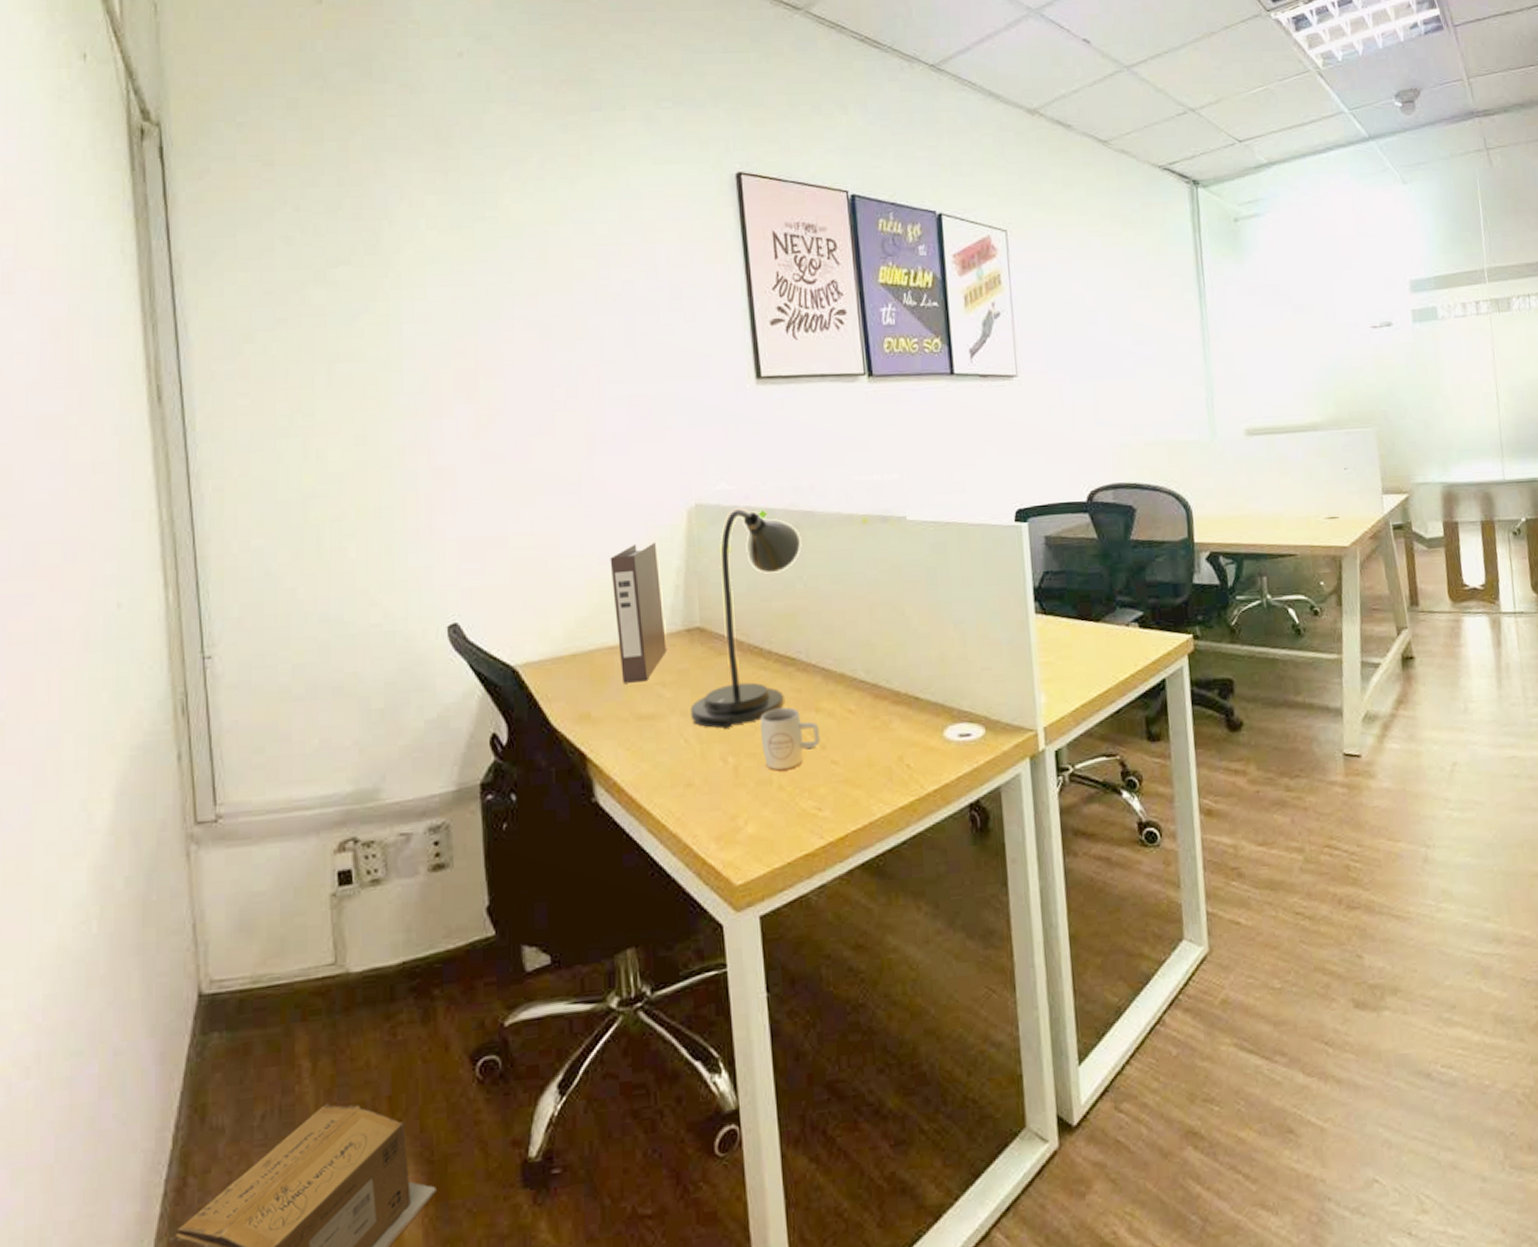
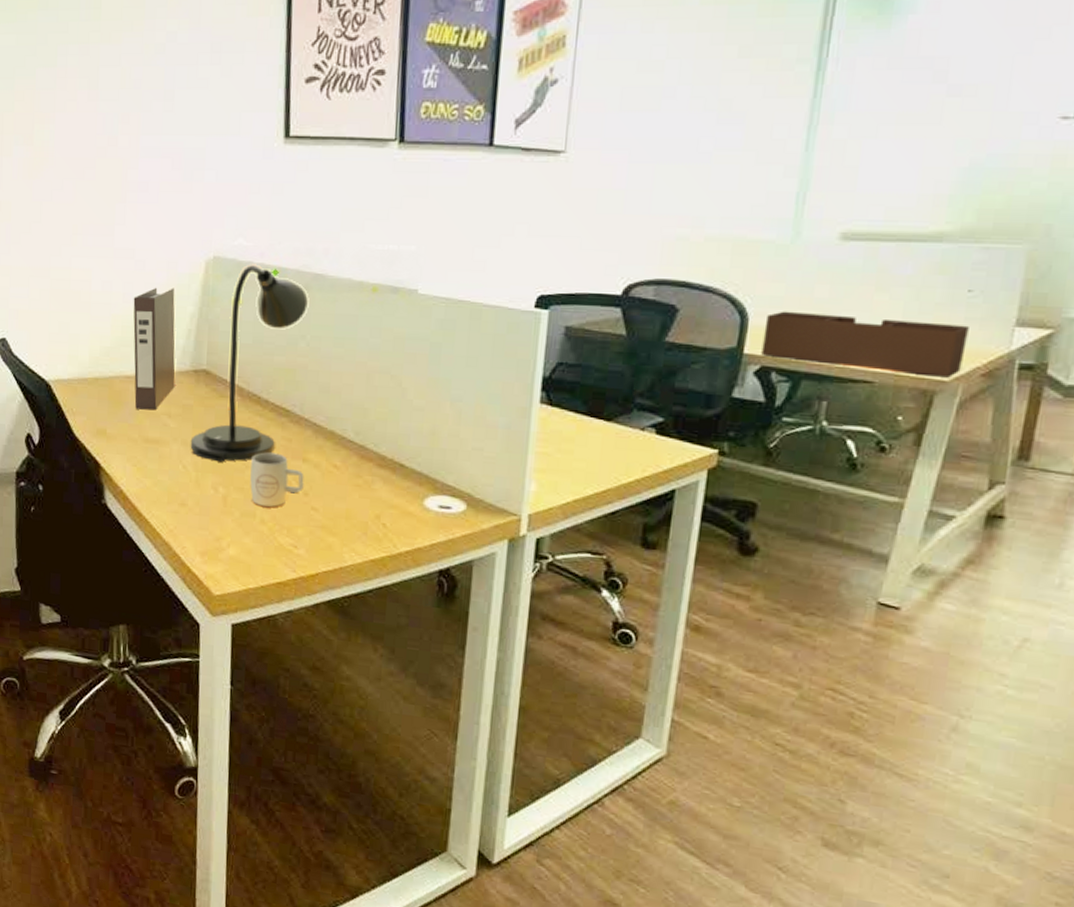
desk organizer: none [1205,497,1355,544] -> present [761,311,969,378]

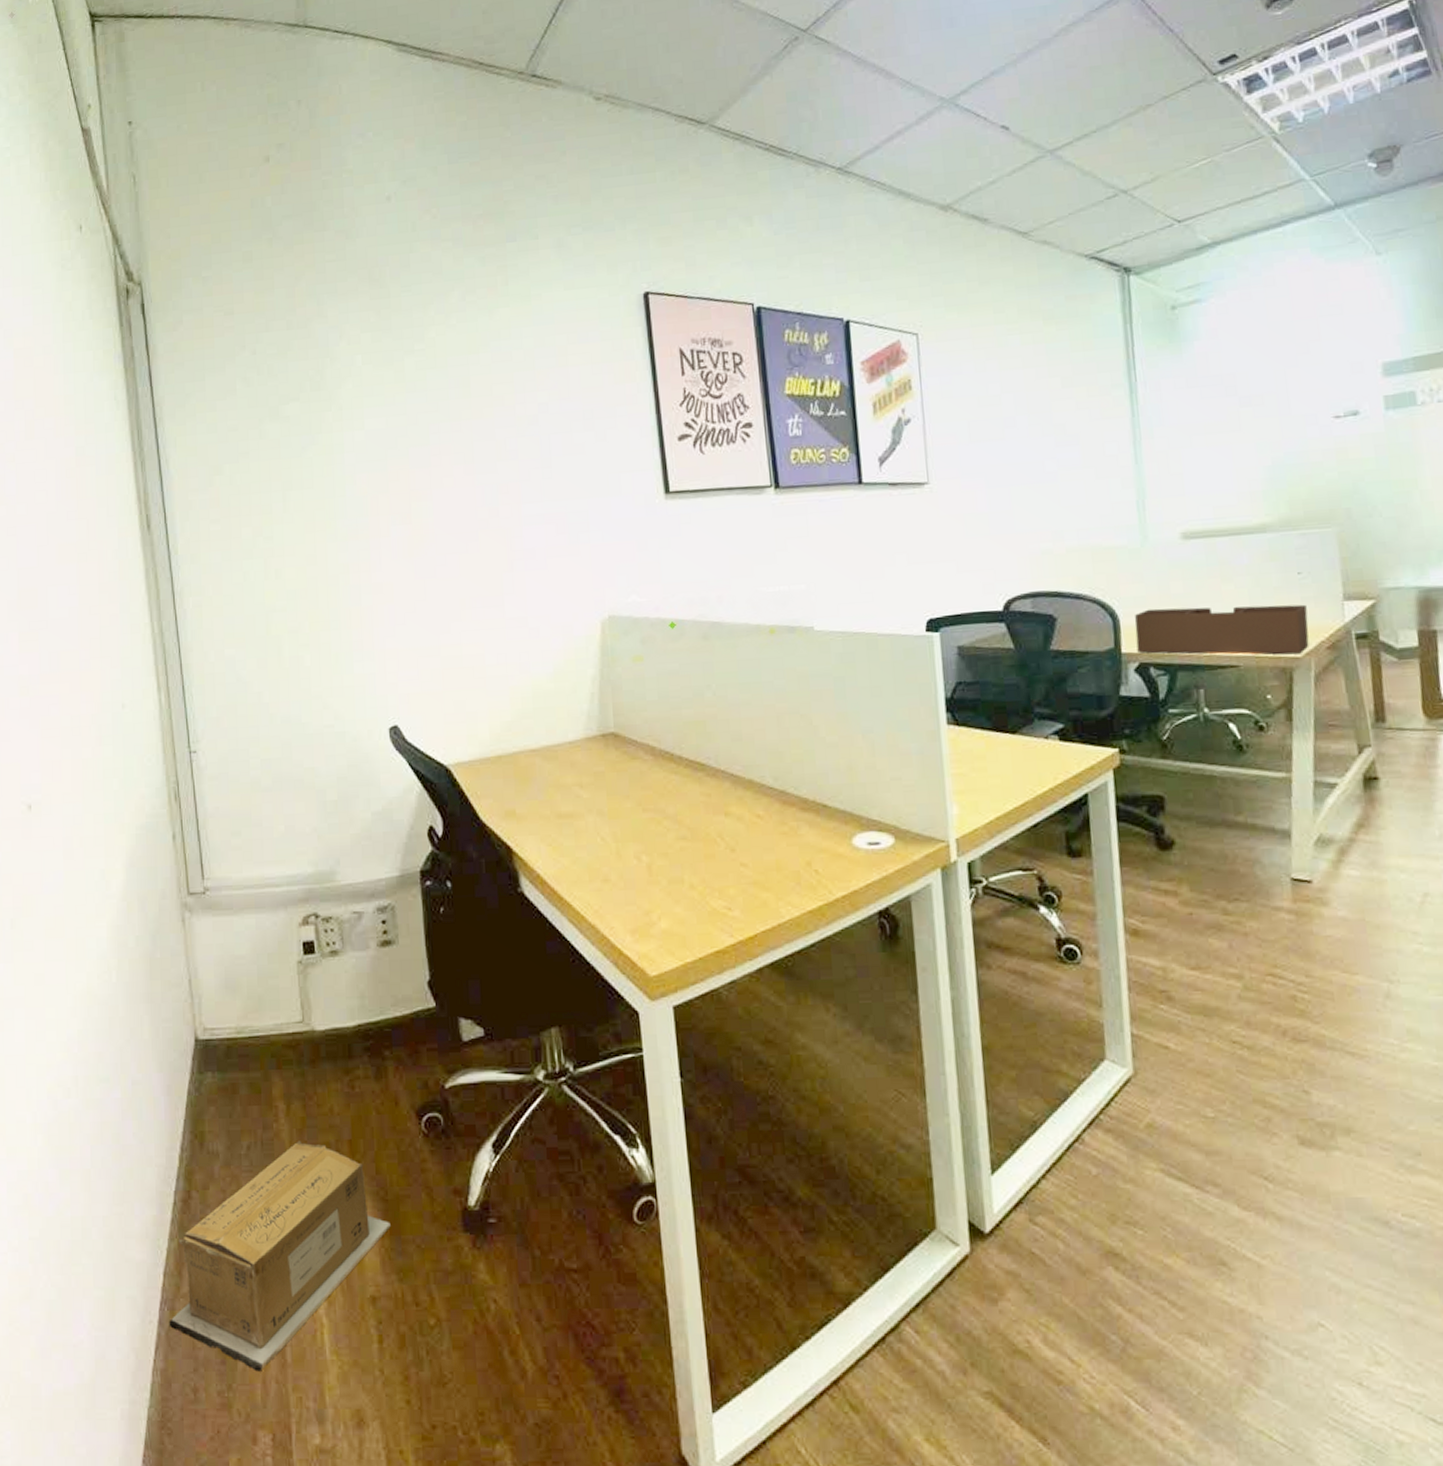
binder: present [133,287,176,411] -> none [530,652,584,784]
desk lamp: present [190,265,308,462] -> none [606,620,709,829]
mug: present [250,452,304,508] -> none [672,810,730,871]

